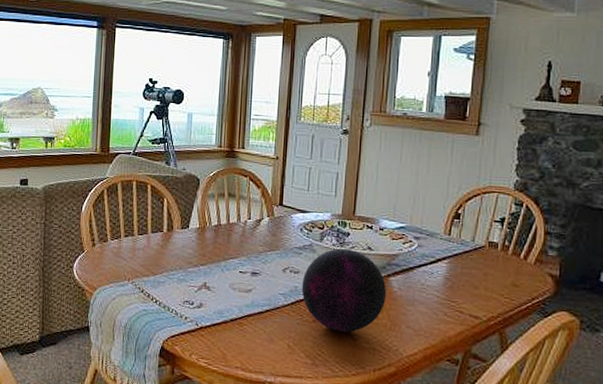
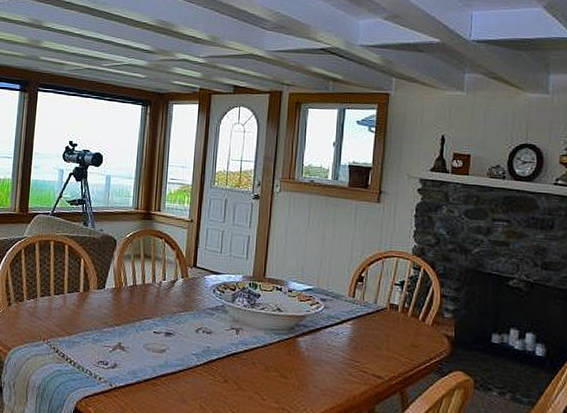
decorative orb: present [301,248,387,333] -> none [213,309,295,393]

